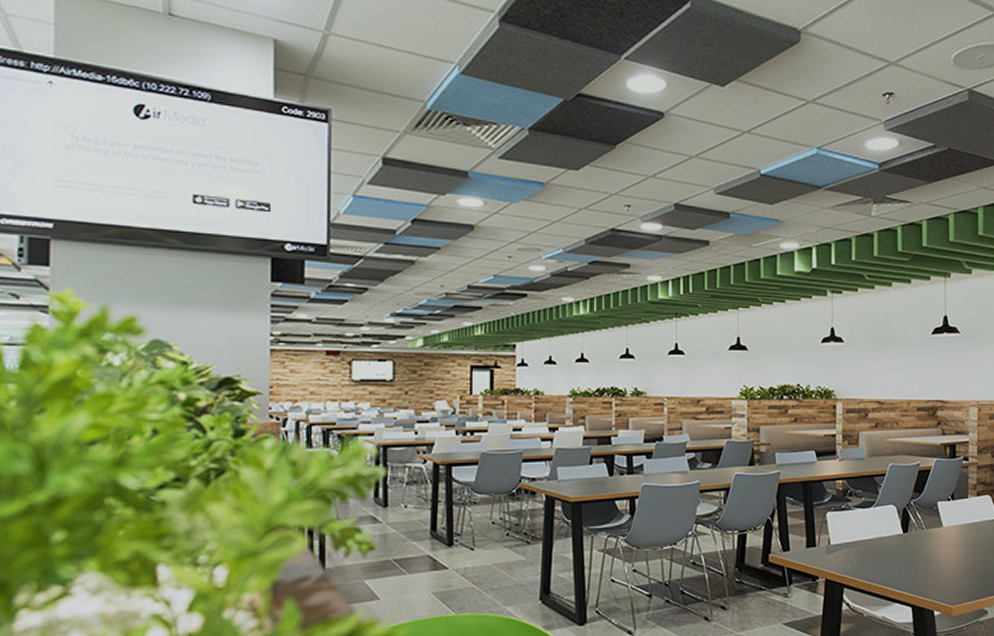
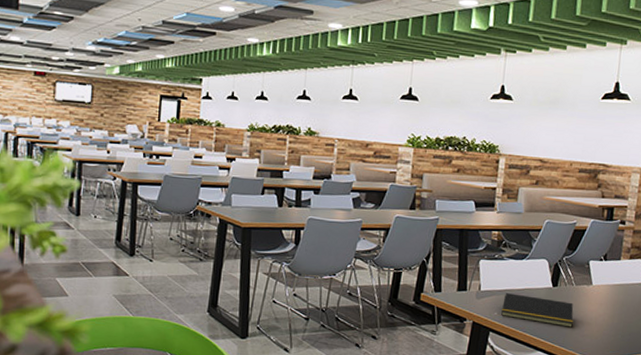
notepad: none [854,544,928,575] -> present [501,293,574,328]

